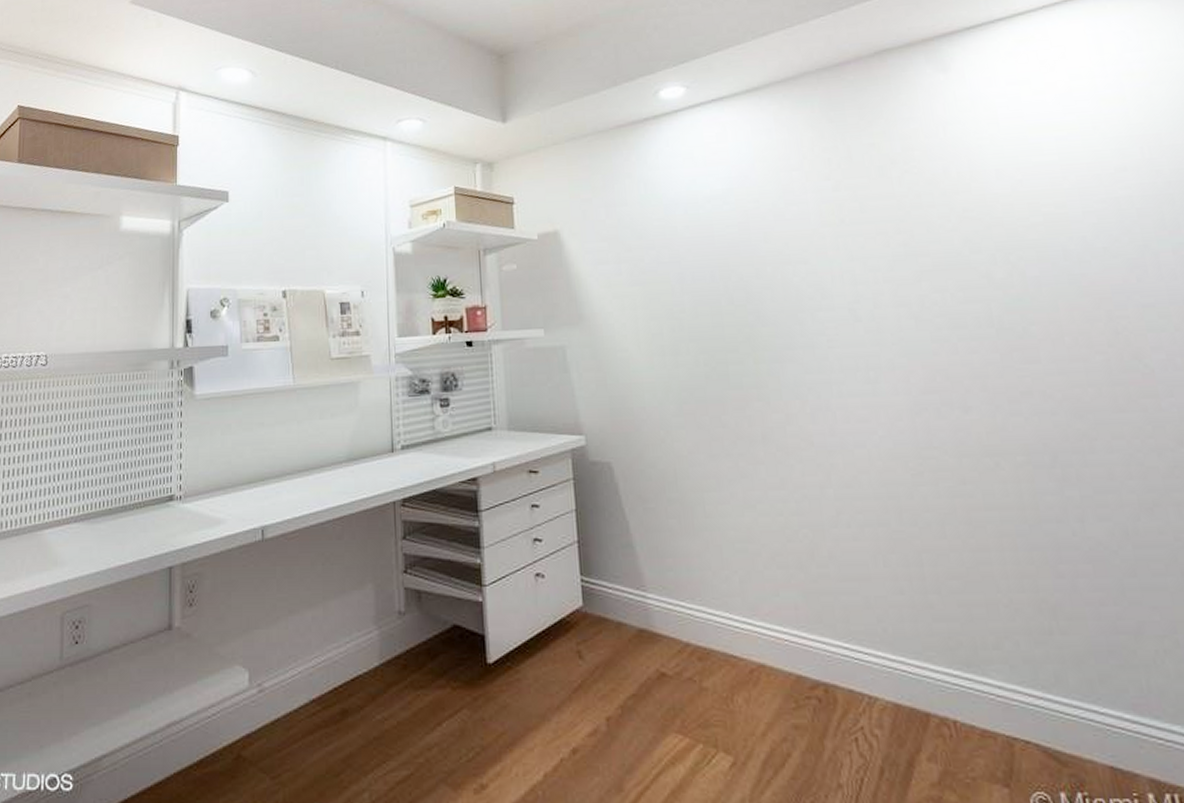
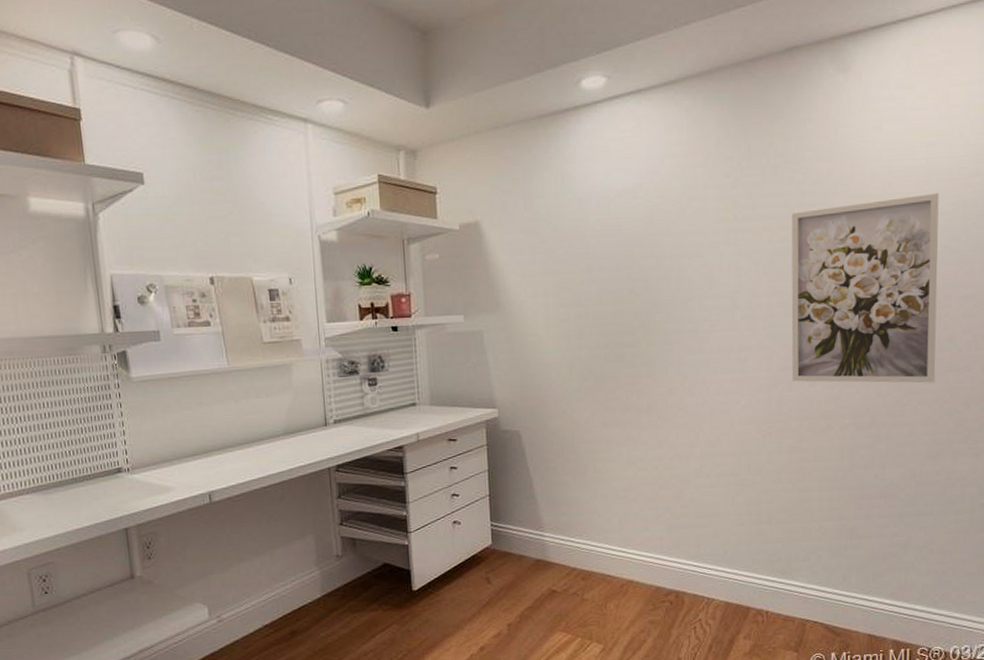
wall art: none [908,190,1129,412] -> present [791,193,939,383]

